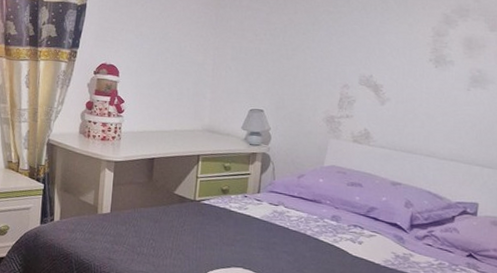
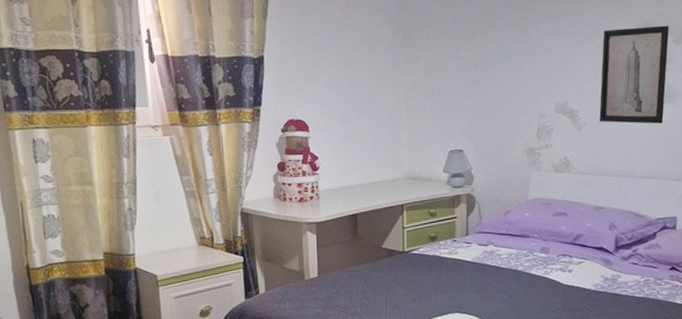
wall art: none [404,10,485,108] -> present [599,25,669,124]

